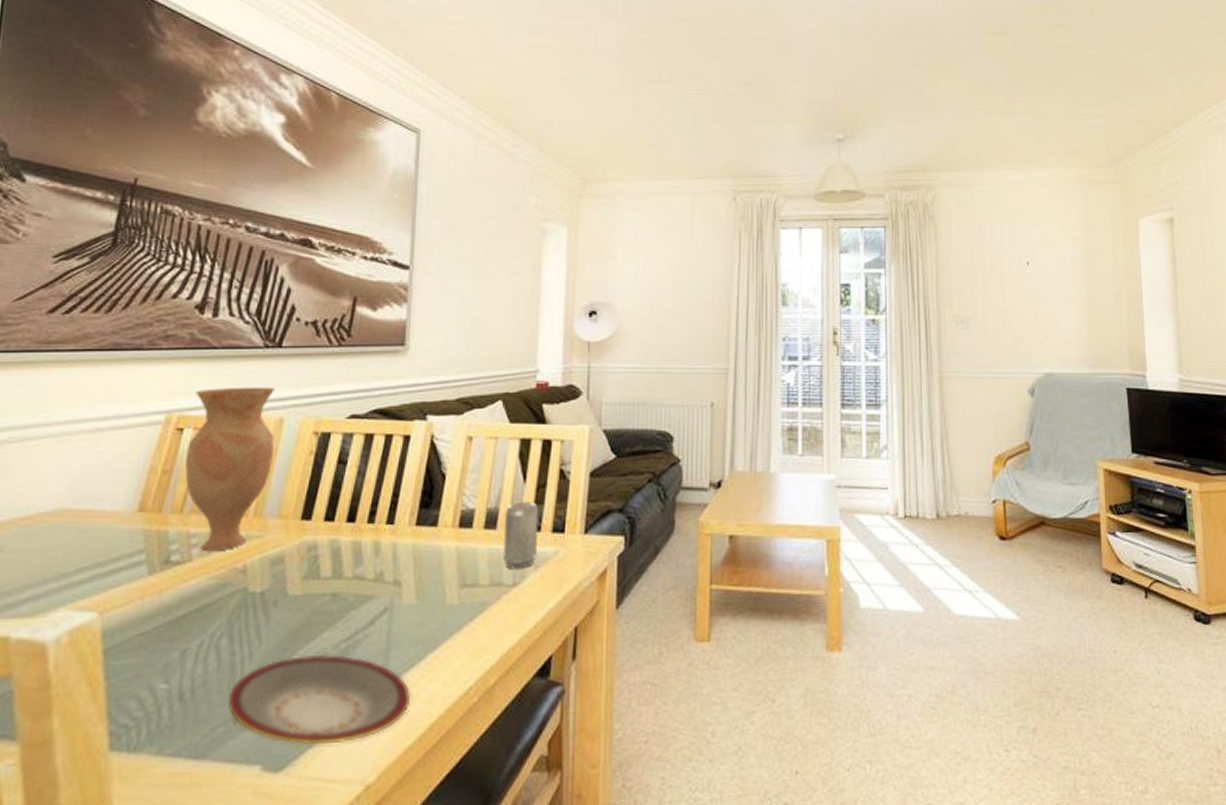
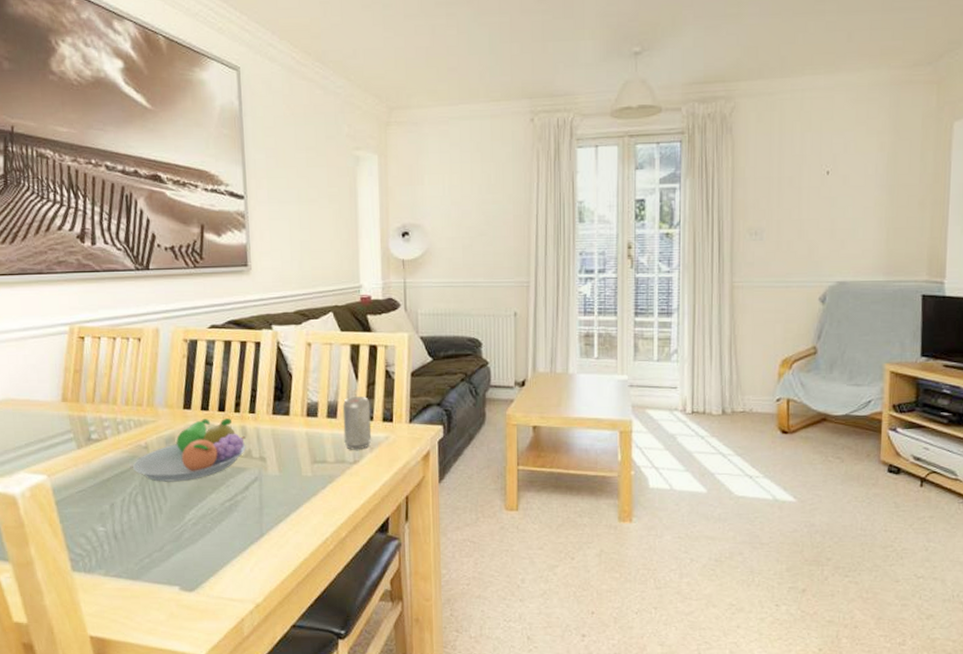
vase: present [184,386,275,552] -> none [88,302,155,433]
fruit bowl: none [222,531,378,618] -> present [133,419,246,482]
plate: present [227,654,412,746] -> none [149,510,283,574]

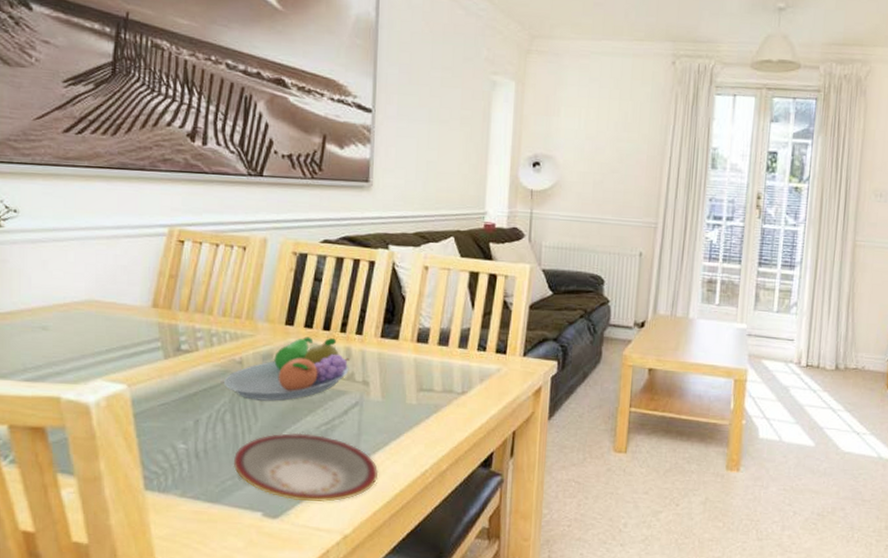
plate: none [149,510,283,574] -> present [233,432,379,503]
beverage can: present [342,397,372,450] -> none [453,325,485,381]

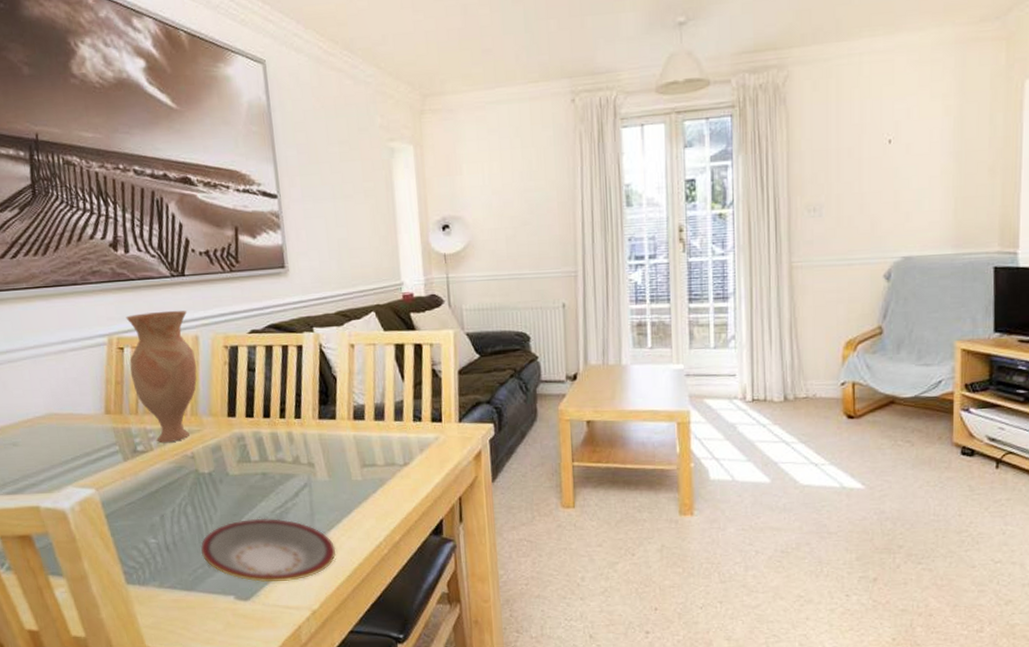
vase: none [187,208,260,345] -> present [126,310,197,443]
fruit bowl: present [224,337,350,401] -> none [180,425,294,492]

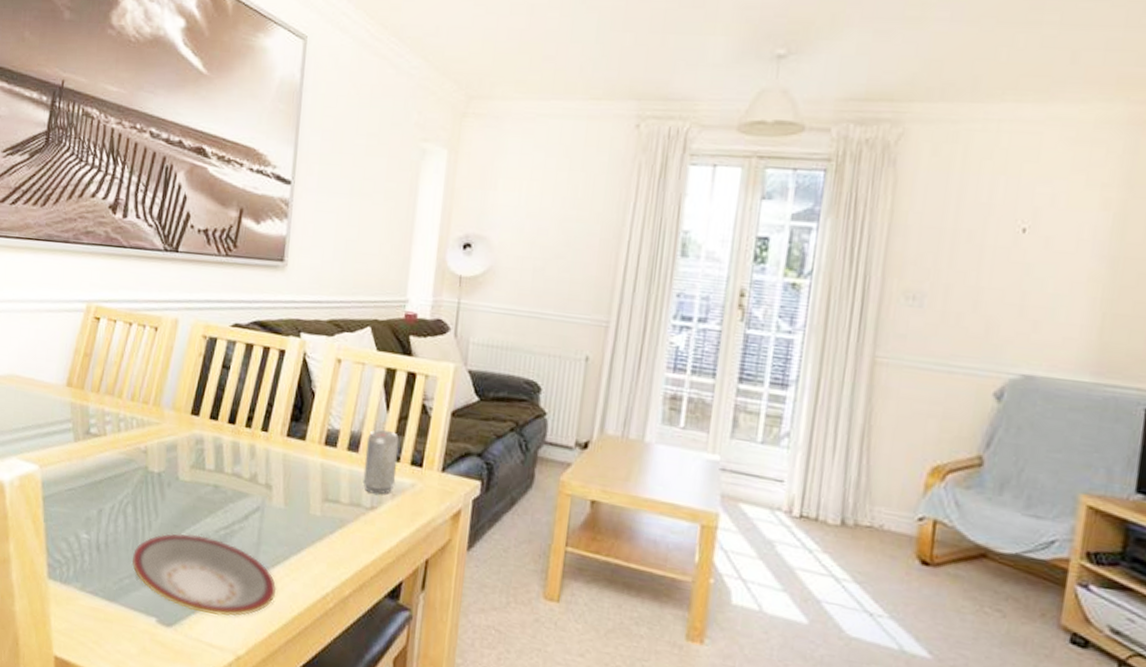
vase: present [126,310,197,443] -> none [101,284,172,431]
beverage can: none [389,397,421,452] -> present [362,429,400,495]

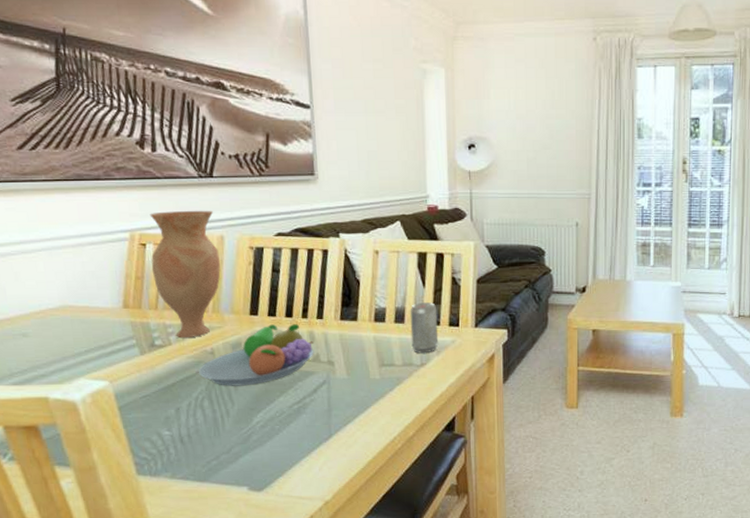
vase: none [101,284,172,431] -> present [149,210,221,339]
fruit bowl: none [128,429,253,498] -> present [199,324,314,386]
plate: present [131,533,277,617] -> none [216,412,352,474]

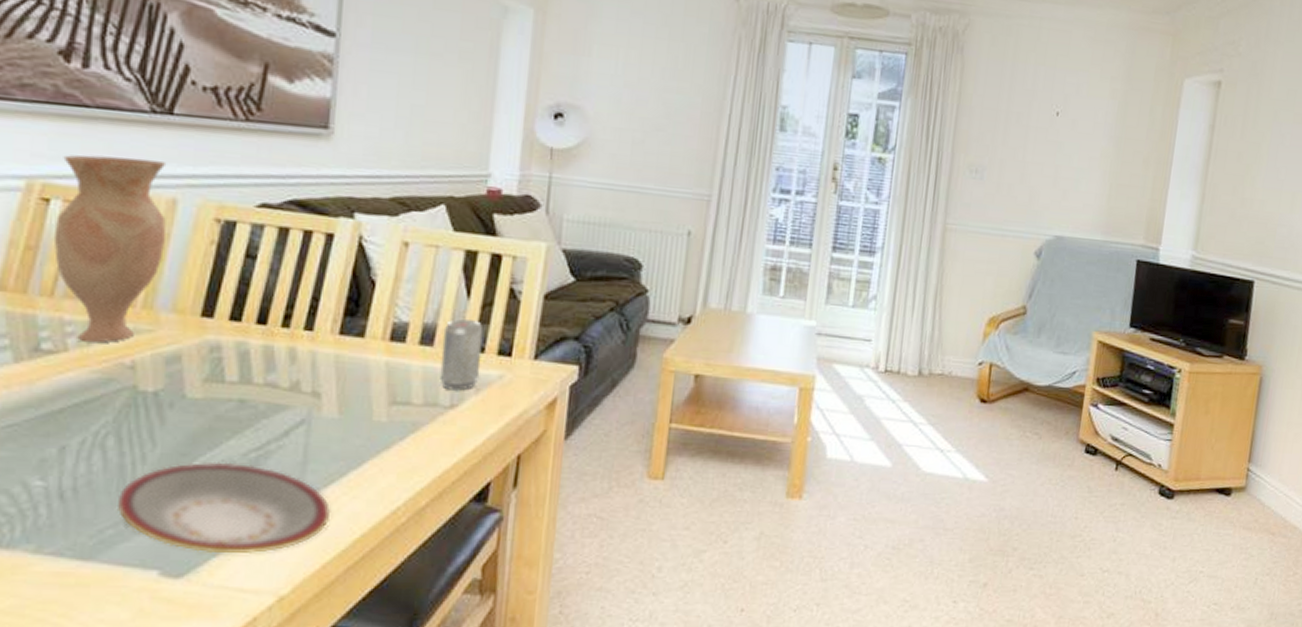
fruit bowl: present [199,324,314,386] -> none [106,333,294,420]
plate: none [216,412,352,474] -> present [116,461,331,555]

